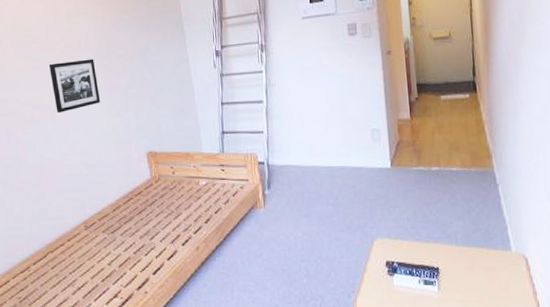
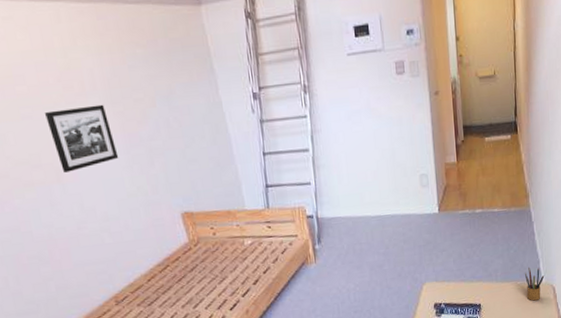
pencil box: none [489,232,514,271] -> present [524,267,545,301]

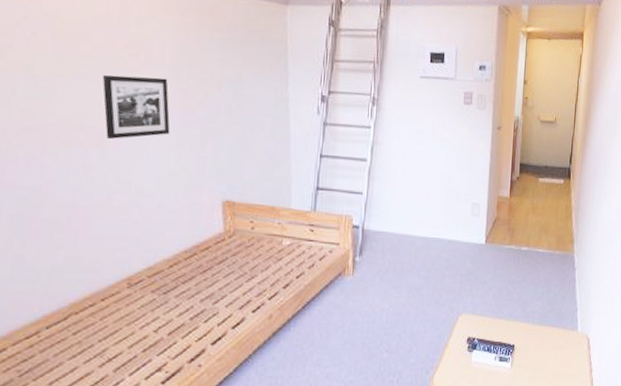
pencil box: present [524,267,545,301] -> none [561,313,581,349]

